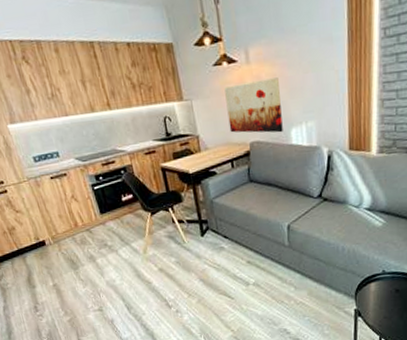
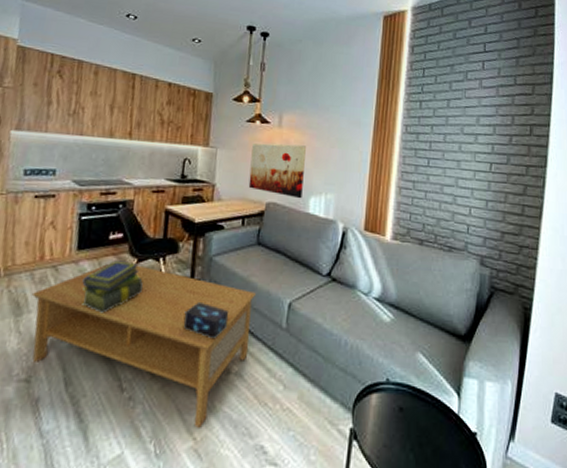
coffee table: none [79,217,261,324] -> present [31,264,256,428]
stack of books: none [113,216,163,258] -> present [82,260,144,313]
decorative box: none [201,236,239,263] -> present [183,301,229,340]

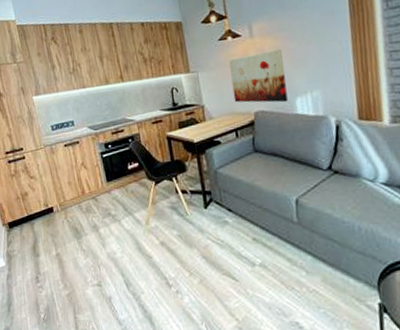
coffee table: present [31,264,256,428] -> none [83,186,268,311]
stack of books: present [82,260,144,313] -> none [117,185,166,229]
decorative box: present [183,301,229,340] -> none [204,209,244,239]

